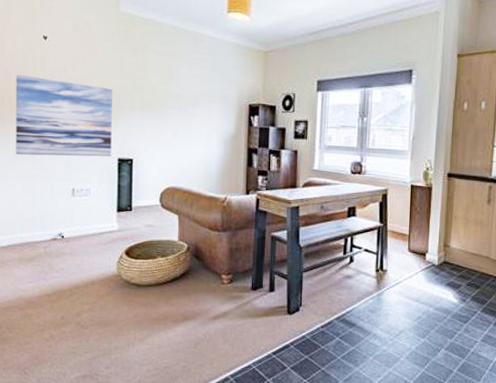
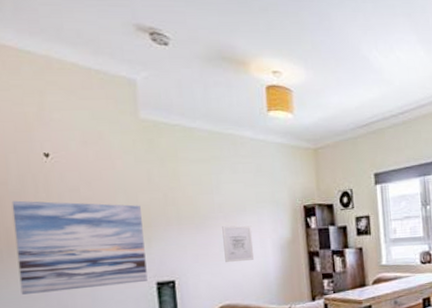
wall art: none [176,114,202,150] -> present [222,225,255,263]

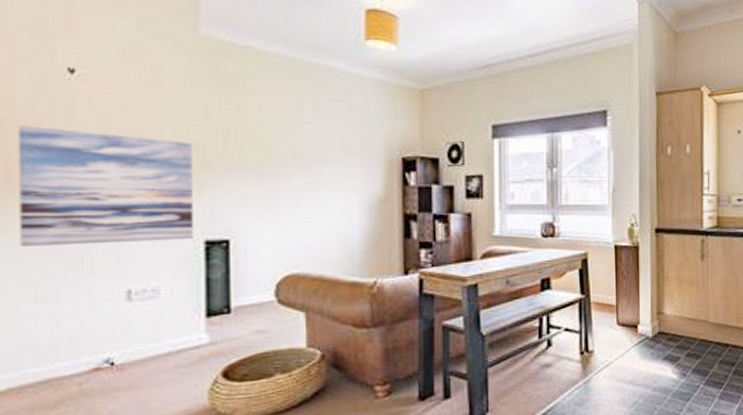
wall art: present [222,225,255,263] -> none [296,175,335,222]

